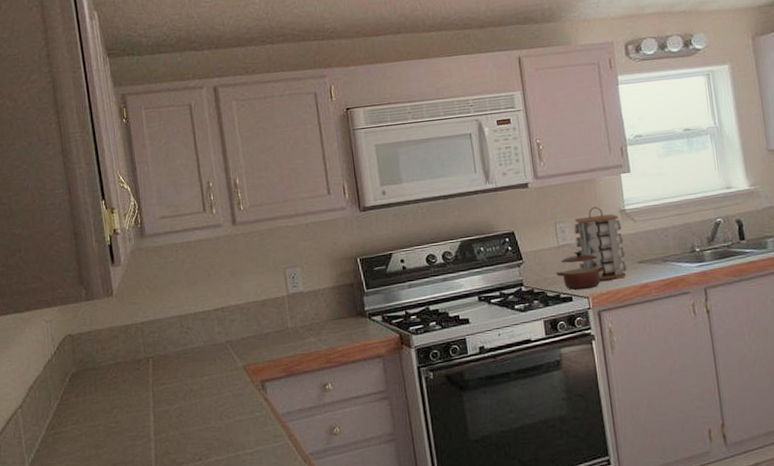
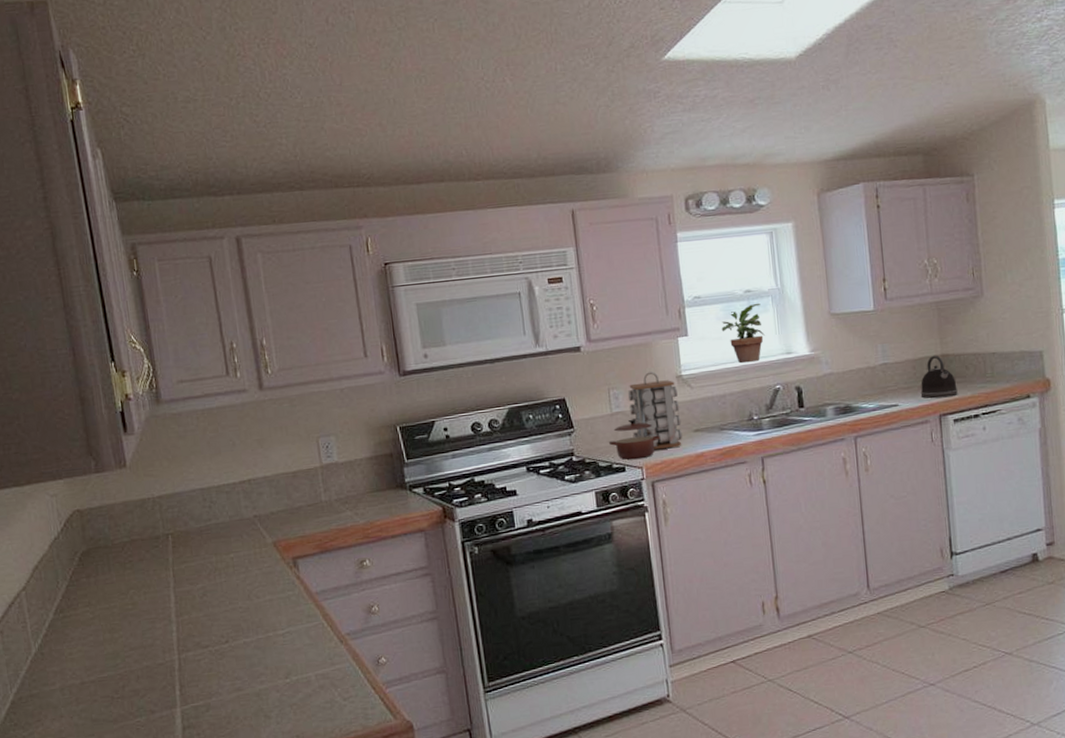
potted plant: none [662,141,705,198] -> present [721,304,765,364]

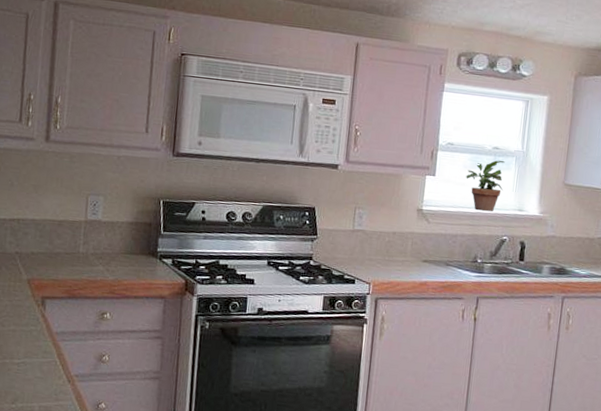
saucepan: present [608,419,660,460] -> none [345,238,392,276]
spice rack: present [627,371,683,450] -> none [367,200,416,272]

